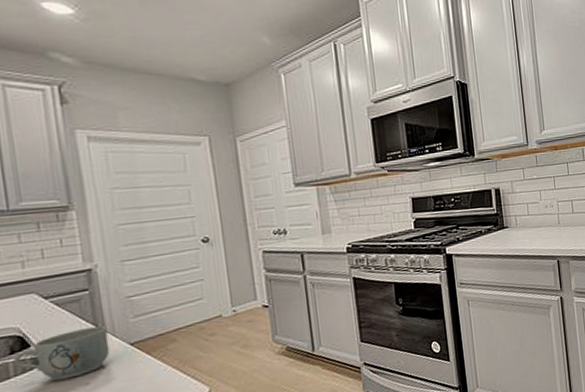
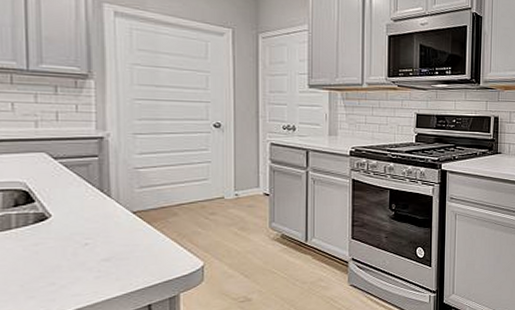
mug: present [14,325,110,381] -> none [17,191,112,237]

